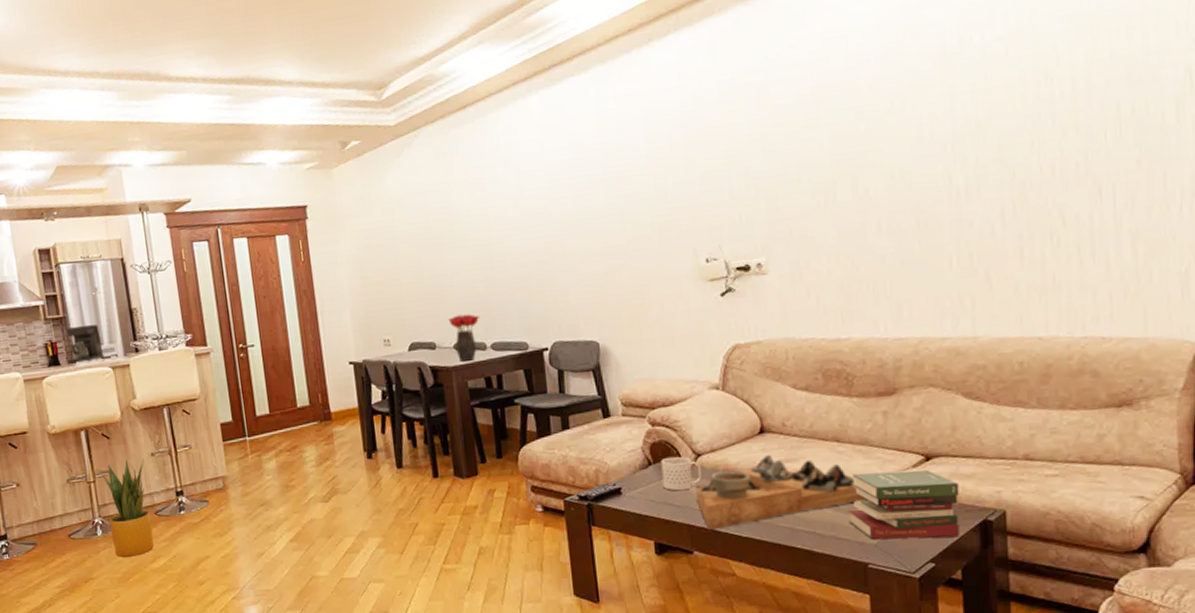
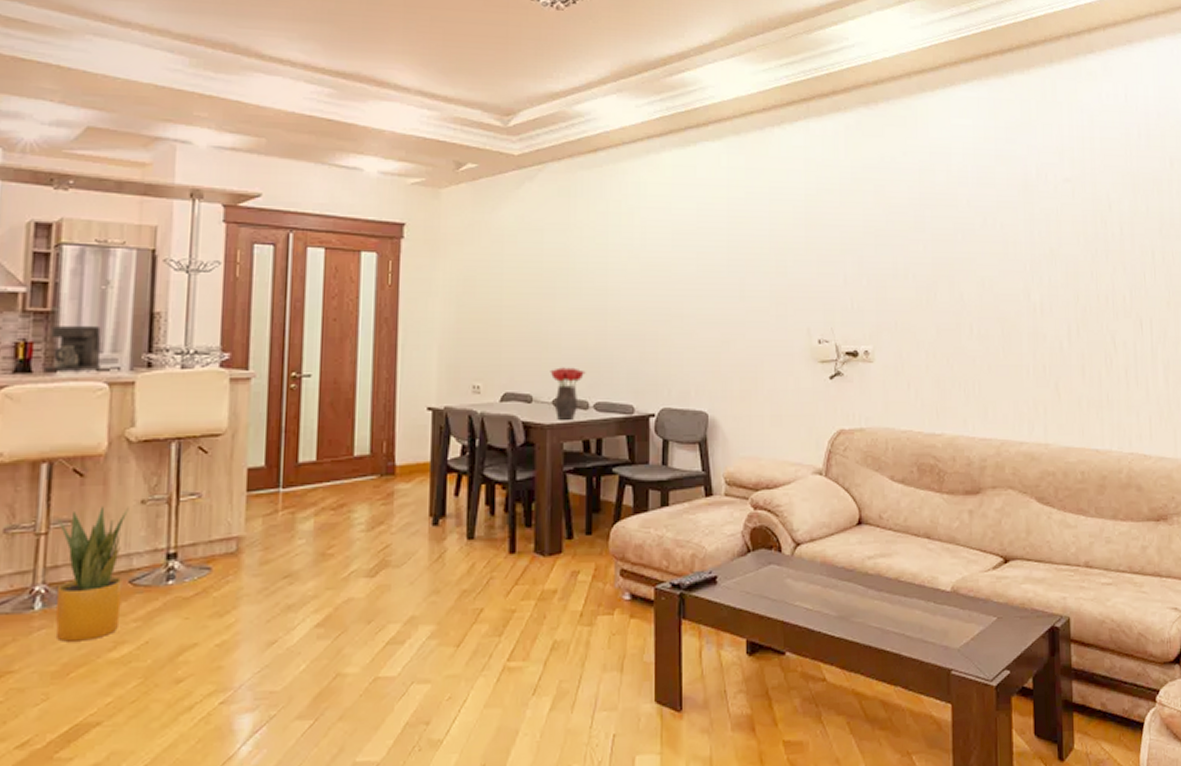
mug: present [661,456,702,491] -> none [760,544,800,583]
decorative tray: present [696,454,867,531] -> none [793,547,952,629]
books: present [848,470,960,540] -> none [935,572,1032,644]

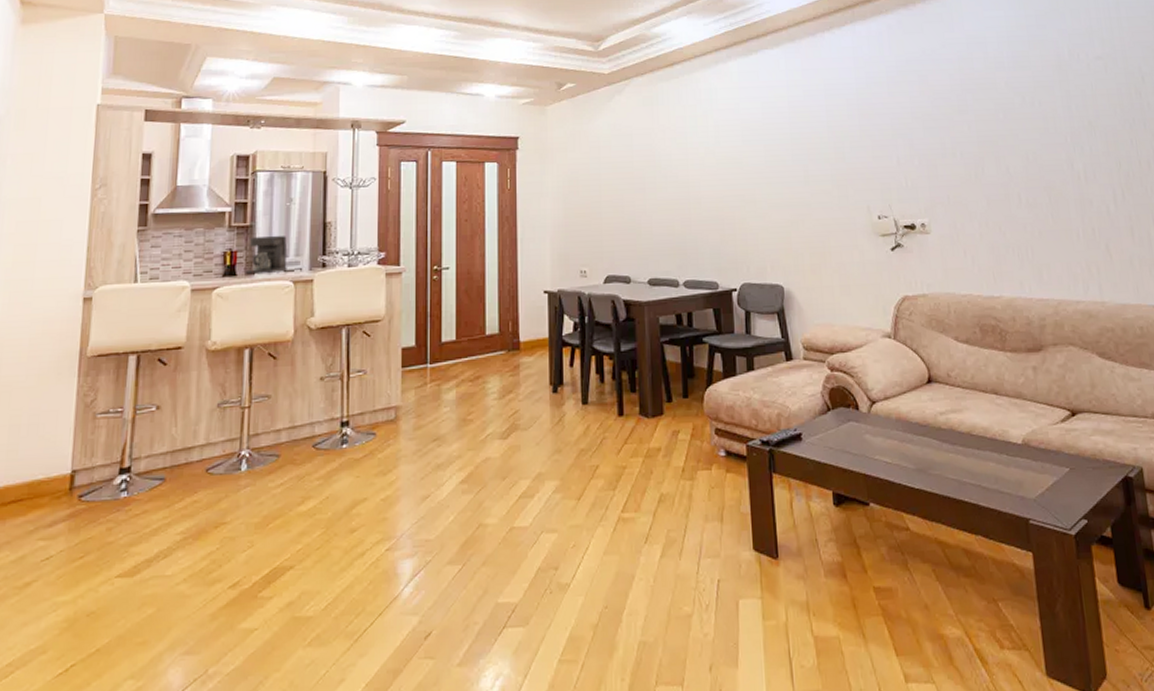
planter: present [55,506,129,642] -> none [257,383,311,498]
bouquet: present [550,367,586,420] -> none [644,251,675,297]

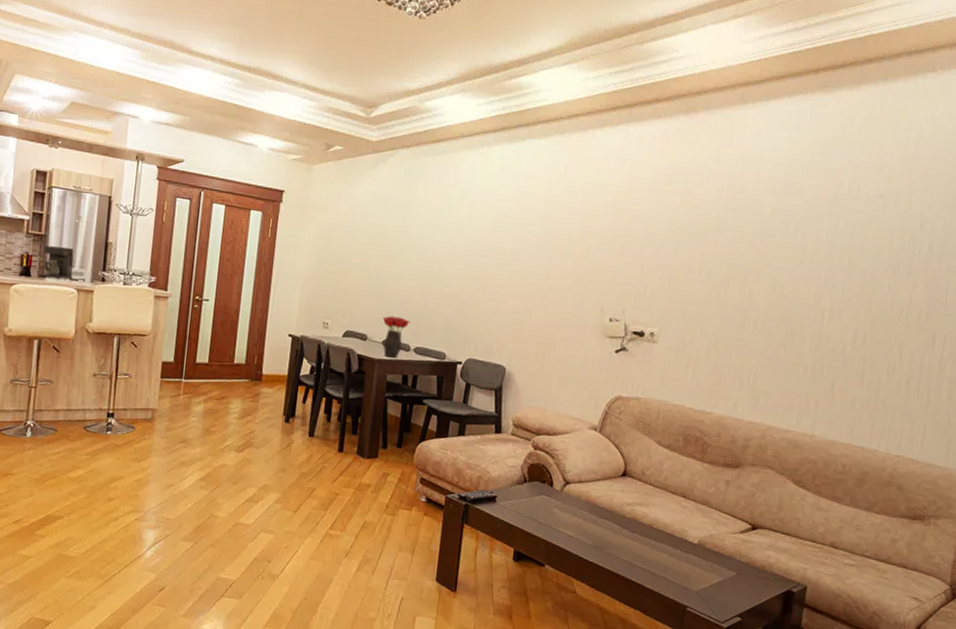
bouquet: none [644,251,675,297] -> present [382,316,411,358]

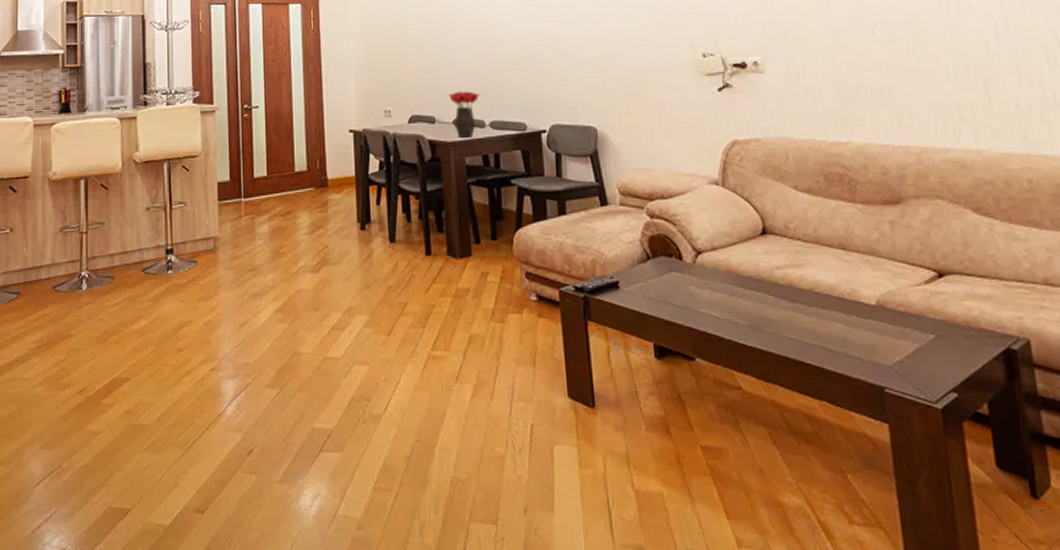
coffee maker: present [37,245,74,280] -> none [78,75,114,112]

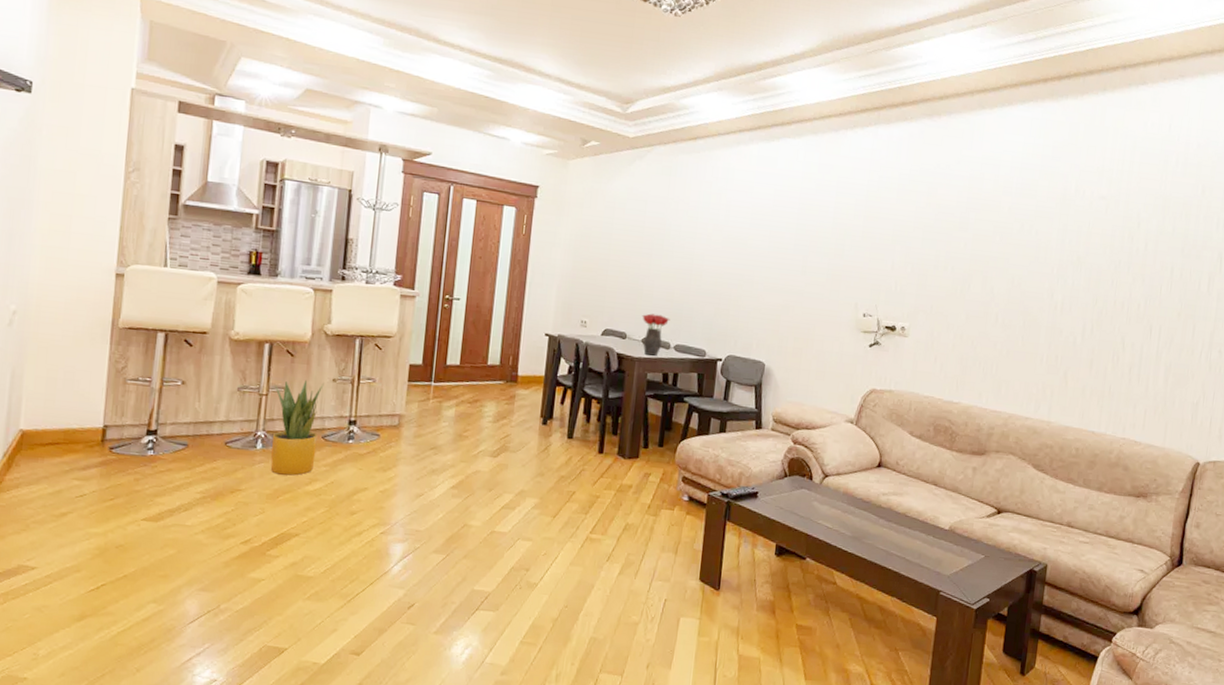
planter: none [93,212,138,315] -> present [270,379,324,476]

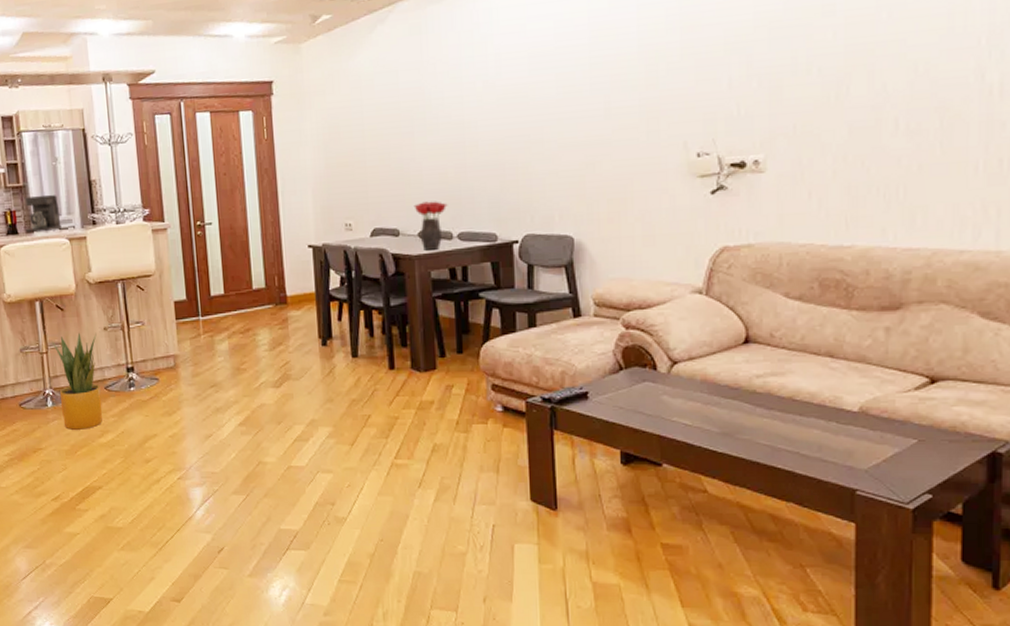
coffee maker: none [268,242,310,279] -> present [24,194,62,233]

